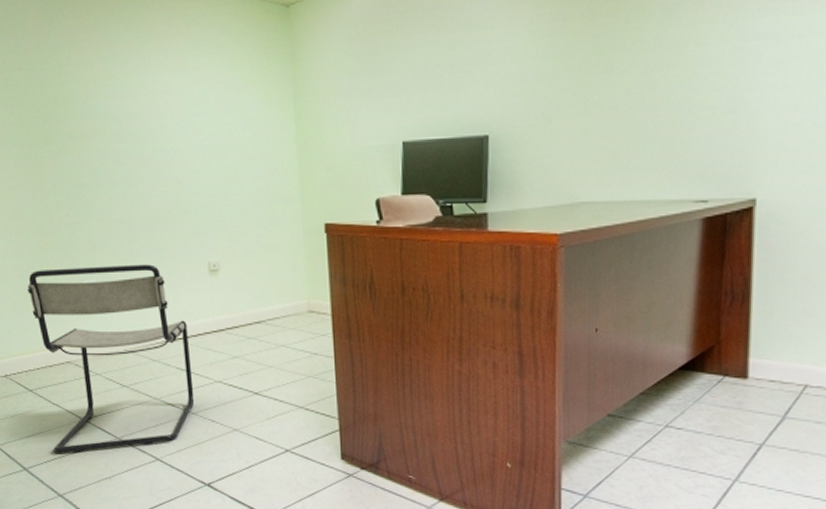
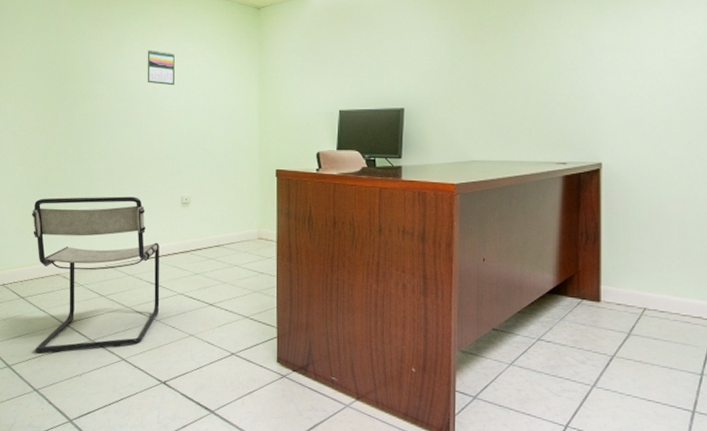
calendar: none [146,70,185,118] -> present [147,49,175,86]

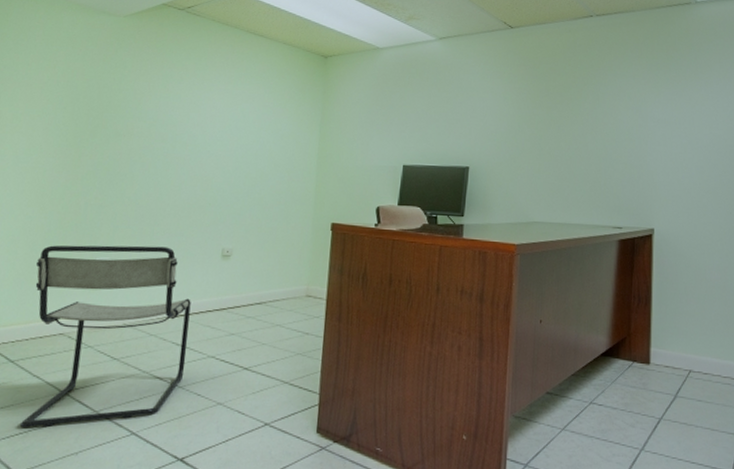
calendar: present [147,49,175,86] -> none [194,89,229,129]

